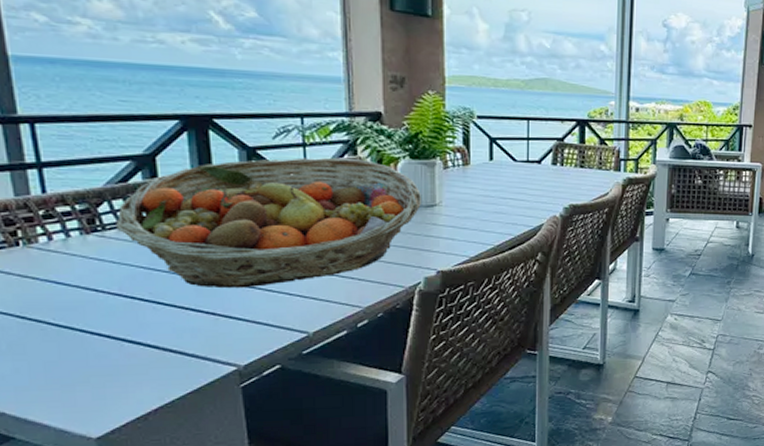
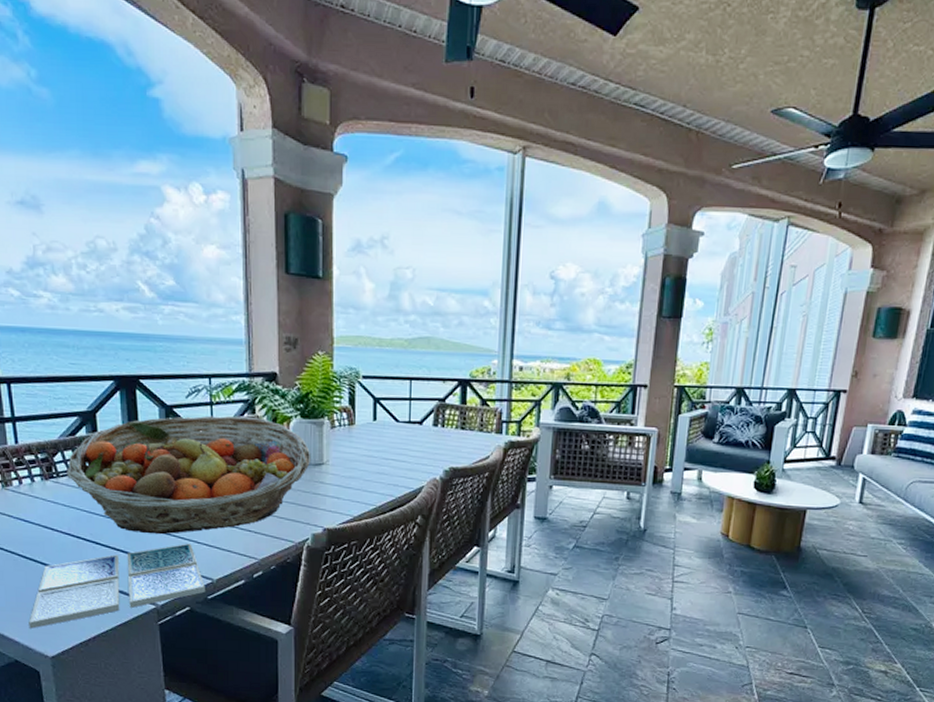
drink coaster: none [63,295,299,408] -> present [29,543,205,629]

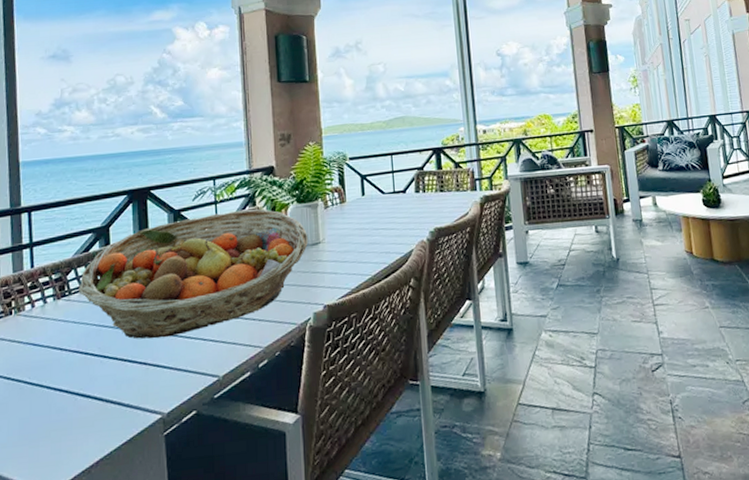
drink coaster: present [29,543,205,629] -> none [29,341,211,463]

